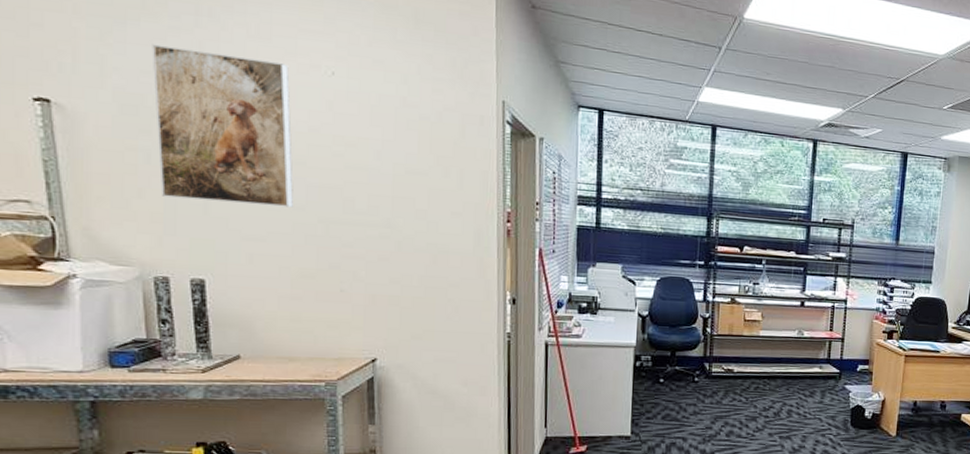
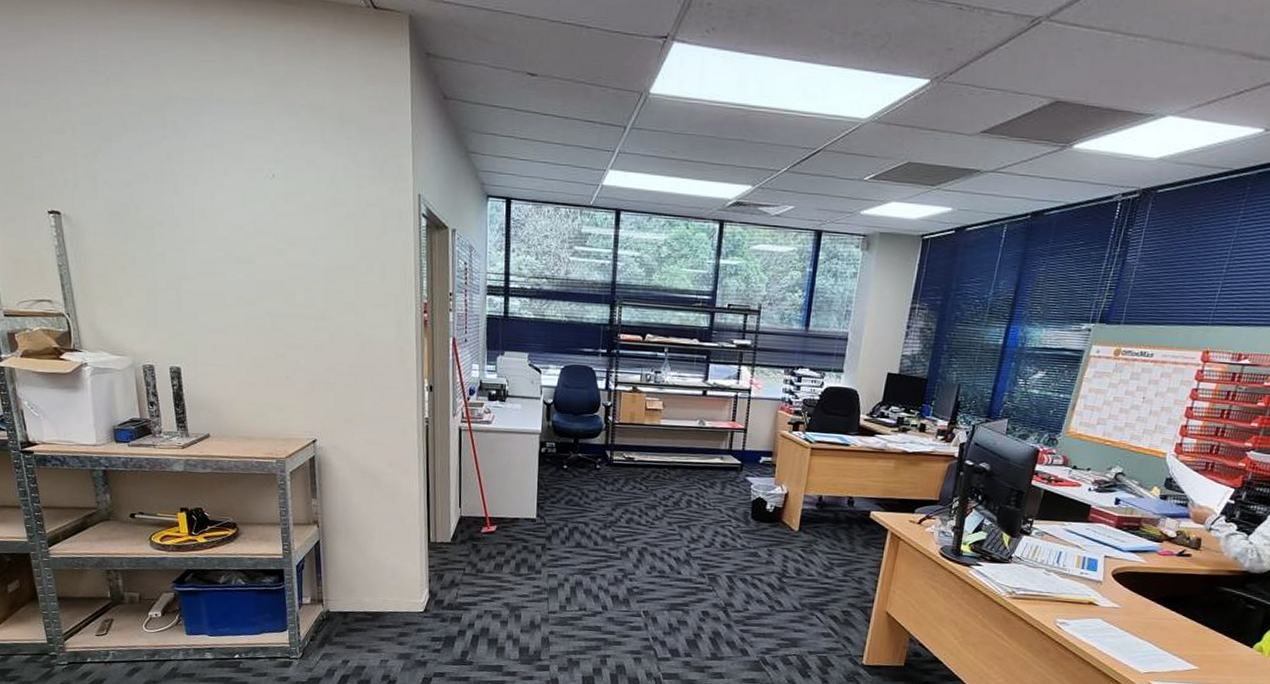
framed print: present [152,44,293,208] -> none [131,158,245,302]

